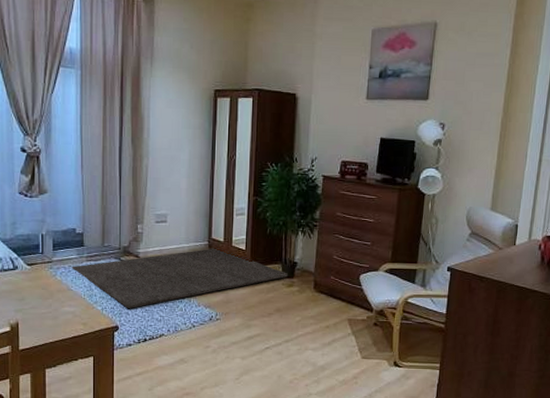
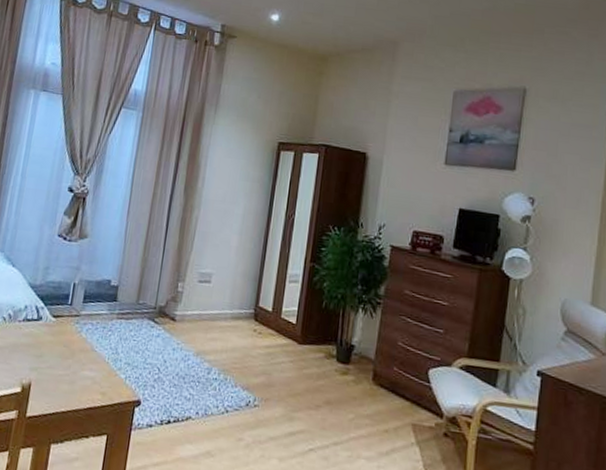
rug: present [71,248,288,309] -> none [99,317,343,382]

